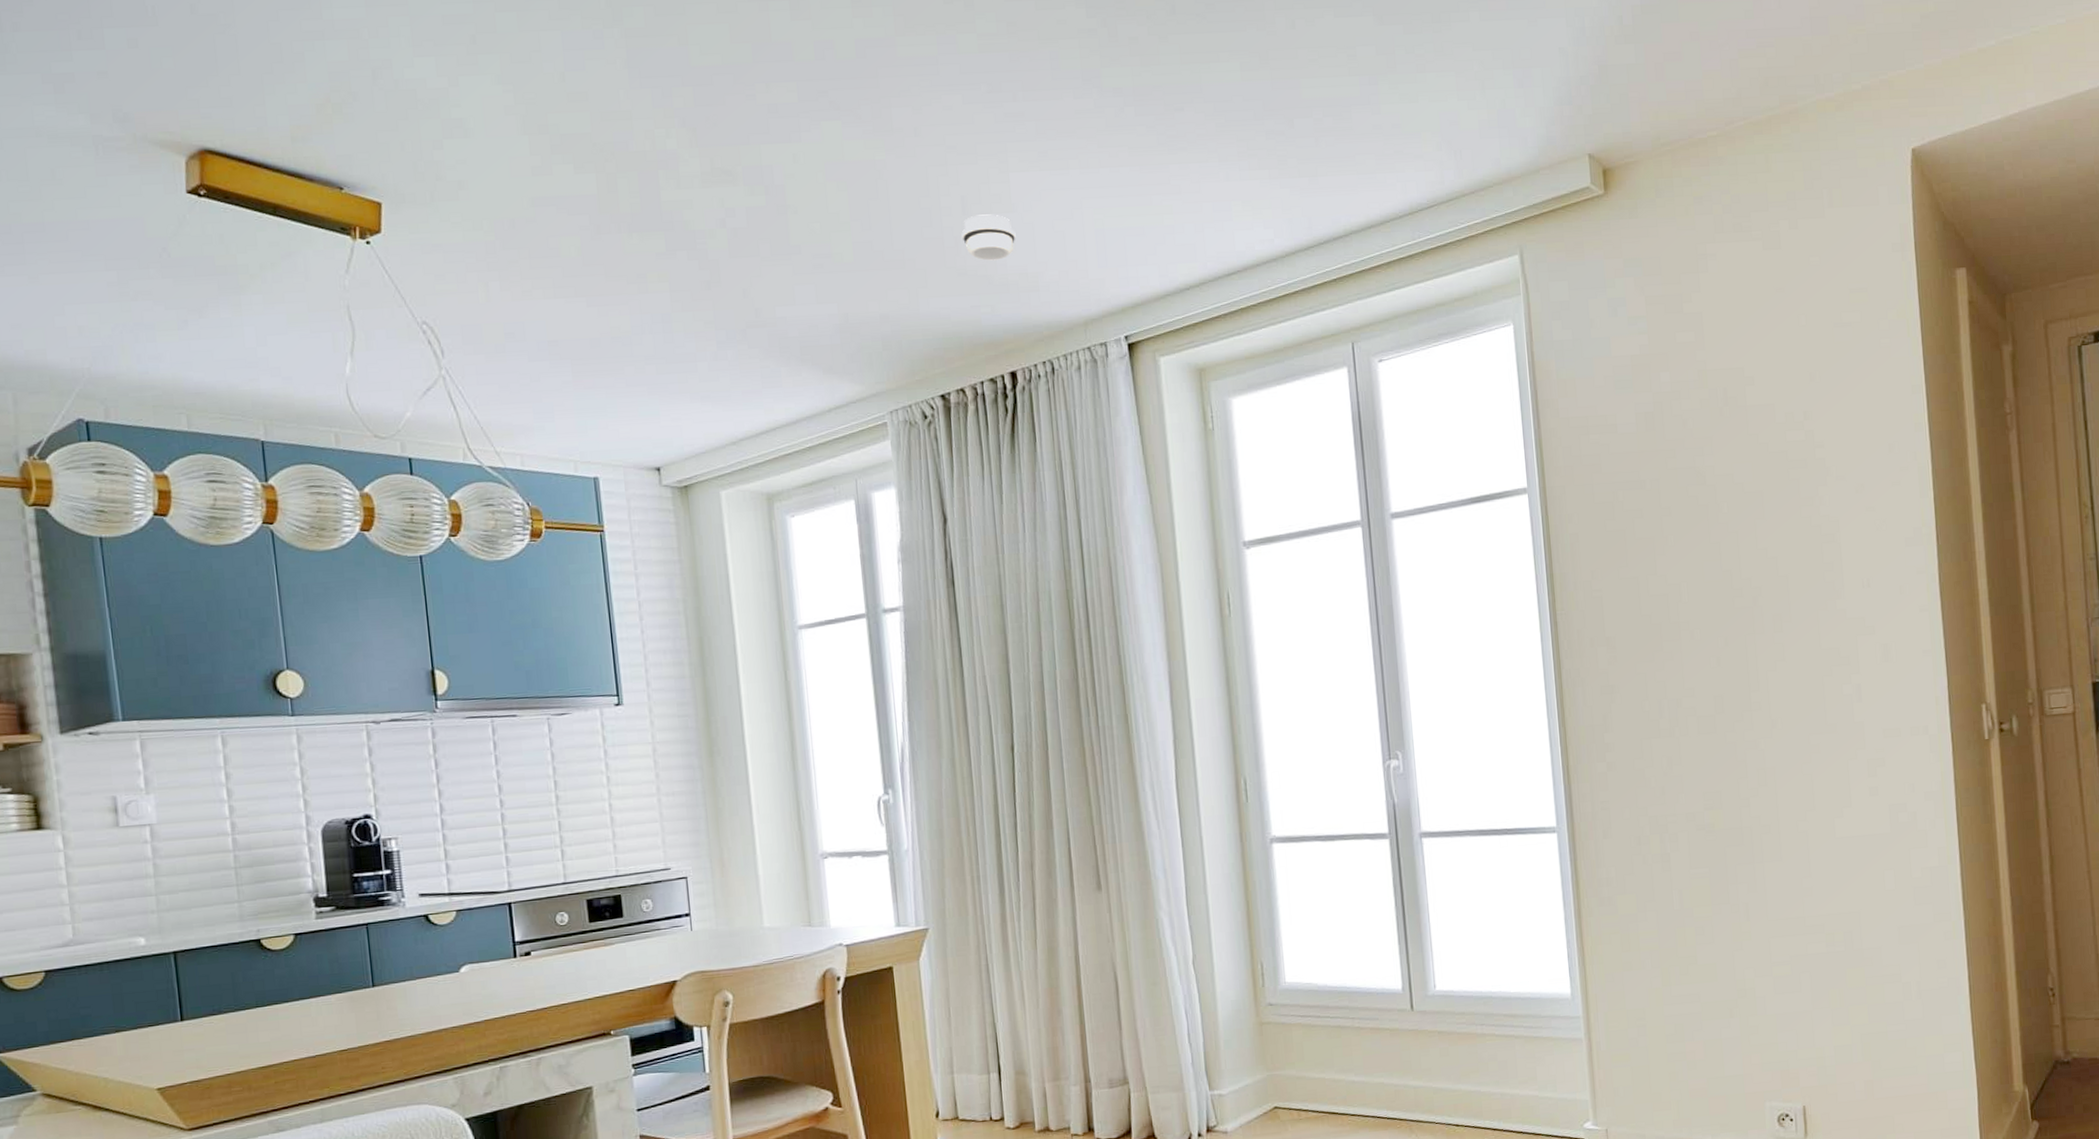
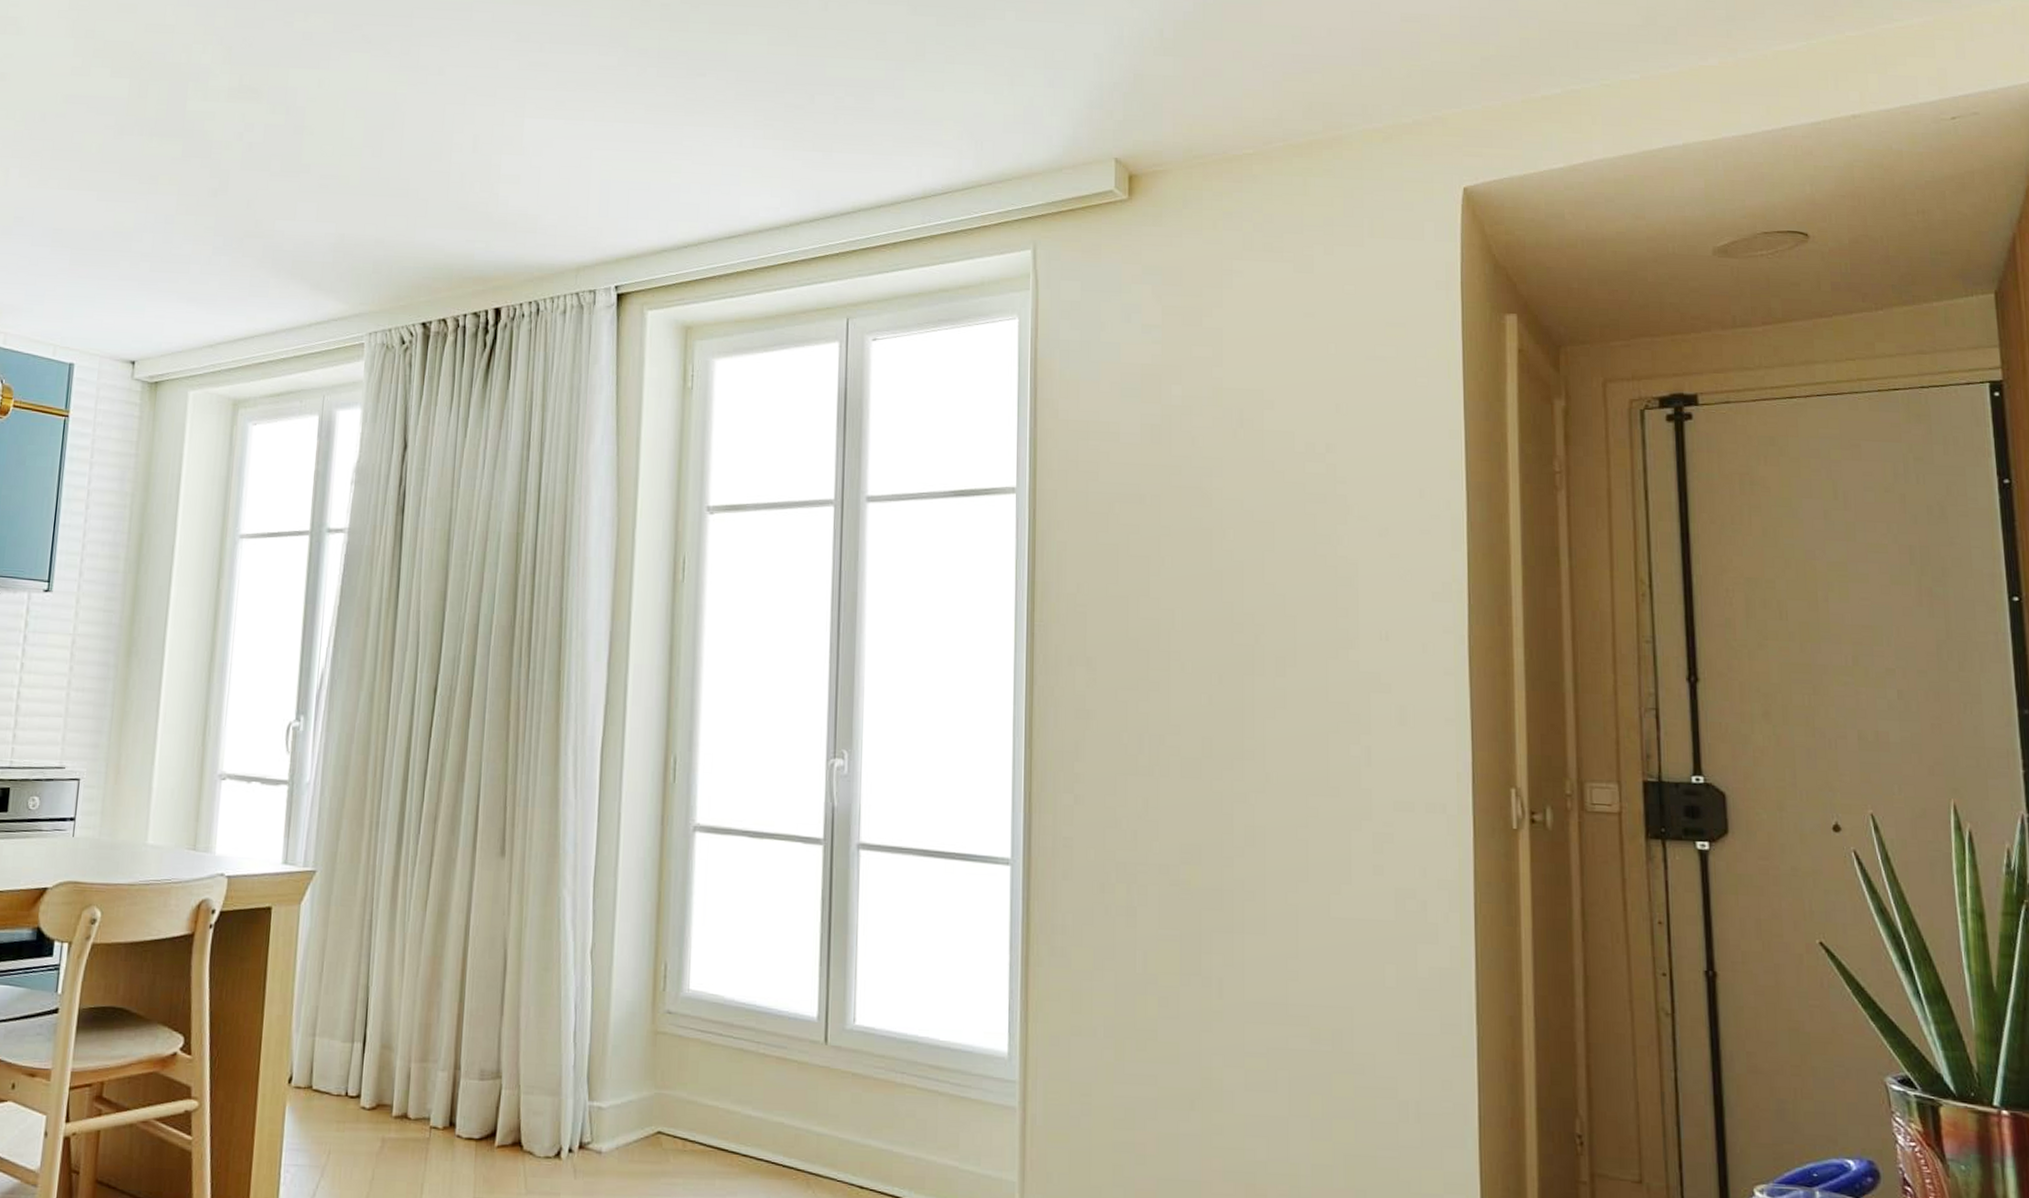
smoke detector: present [961,214,1016,261] -> none [468,154,522,199]

